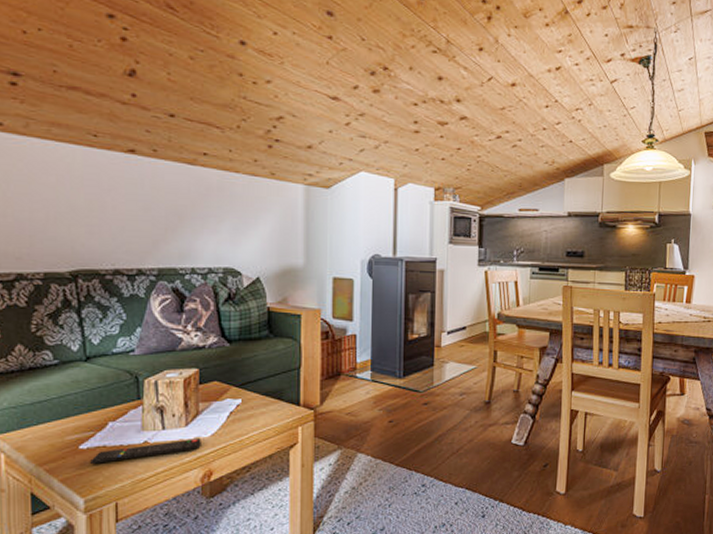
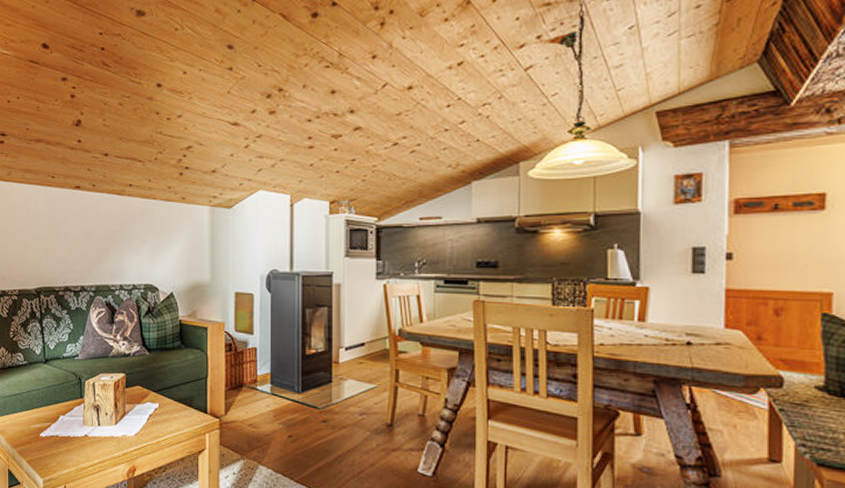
remote control: present [90,438,201,464] -> none [47,436,127,451]

